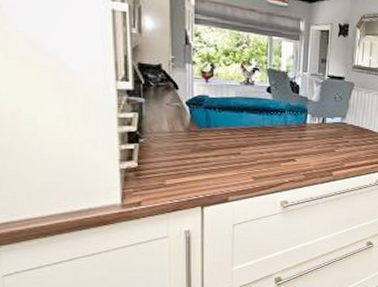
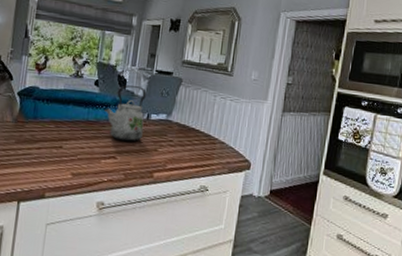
kettle: none [278,91,320,145] -> present [103,85,147,142]

